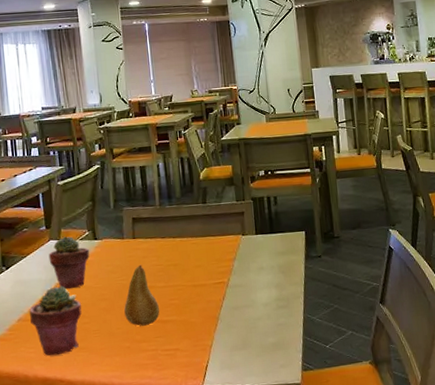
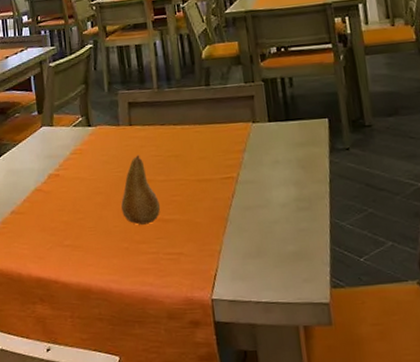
potted succulent: present [29,286,82,356] -> none [22,176,76,254]
potted succulent: present [48,236,90,290] -> none [41,122,83,181]

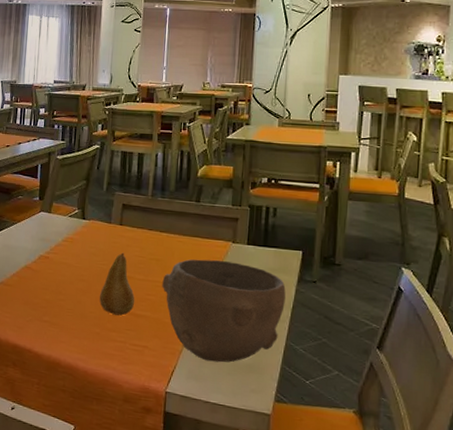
bowl: none [185,143,321,257] -> present [162,259,286,363]

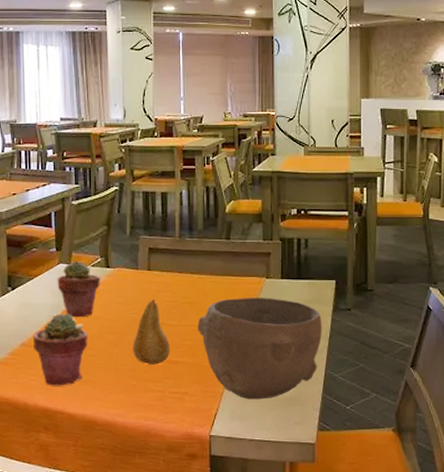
potted succulent: none [11,257,60,326] -> present [34,313,88,386]
potted succulent: none [37,210,76,264] -> present [57,260,100,318]

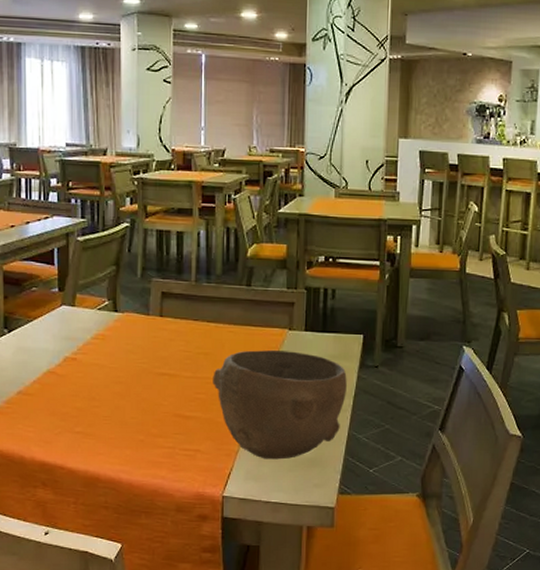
potted succulent: present [34,313,88,386] -> none [32,360,92,439]
potted succulent: present [57,260,100,318] -> none [59,303,107,366]
fruit: present [133,299,171,365] -> none [141,348,183,419]

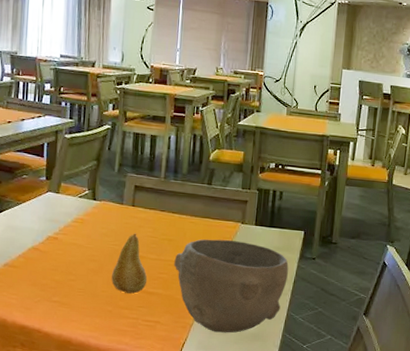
fruit: none [141,348,183,419] -> present [111,233,148,294]

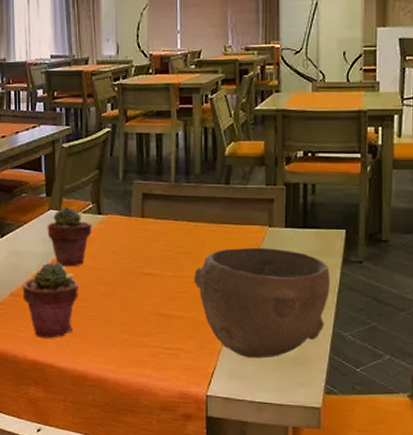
potted succulent: none [17,238,70,306] -> present [23,262,78,338]
potted succulent: none [44,190,86,244] -> present [47,206,91,267]
fruit: present [111,233,148,294] -> none [125,248,165,318]

